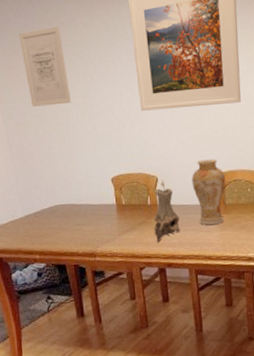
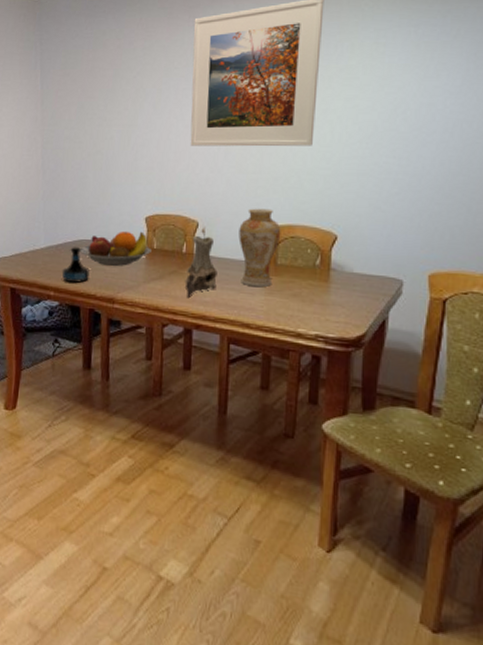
wall art: present [19,26,71,107] -> none [72,50,116,132]
tequila bottle: none [43,211,69,245] -> present [62,246,90,283]
fruit bowl: none [56,191,121,226] -> present [79,231,152,267]

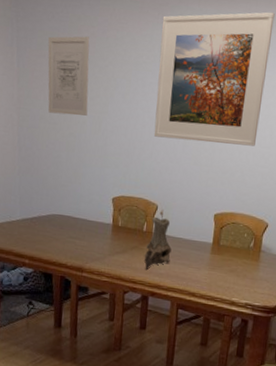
tequila bottle: present [62,246,90,283] -> none [36,219,62,253]
wall art: none [72,50,116,132] -> present [47,36,90,116]
fruit bowl: present [79,231,152,267] -> none [52,208,117,240]
vase: present [238,208,281,287] -> none [190,196,225,263]

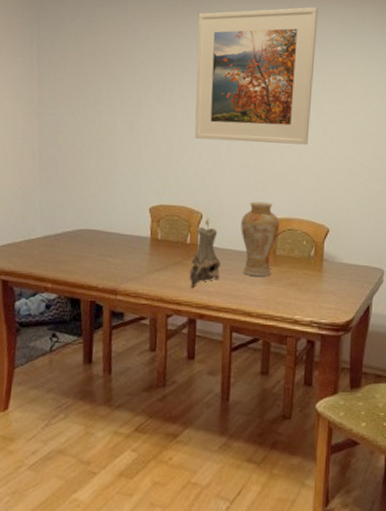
wall art: present [47,36,90,116] -> none [72,35,119,119]
vase: none [190,196,225,263] -> present [241,201,280,276]

